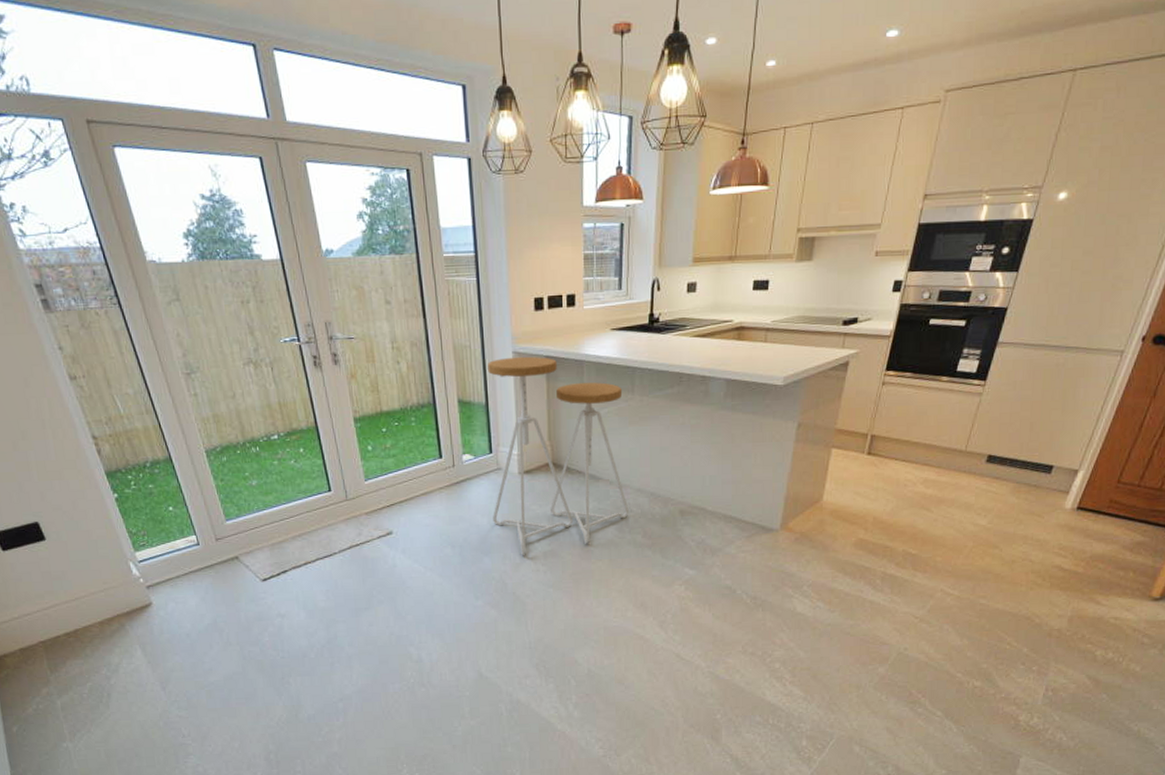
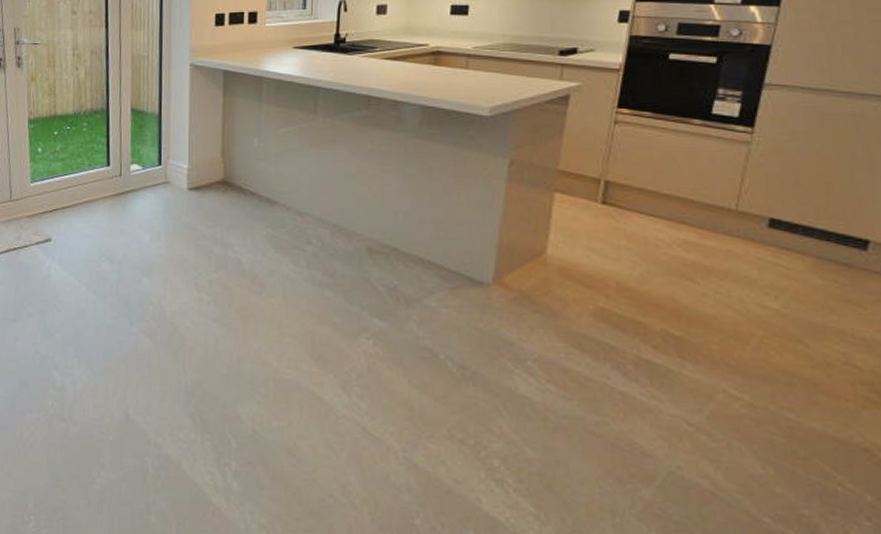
bar stool: present [488,356,629,555] -> none [156,69,308,280]

